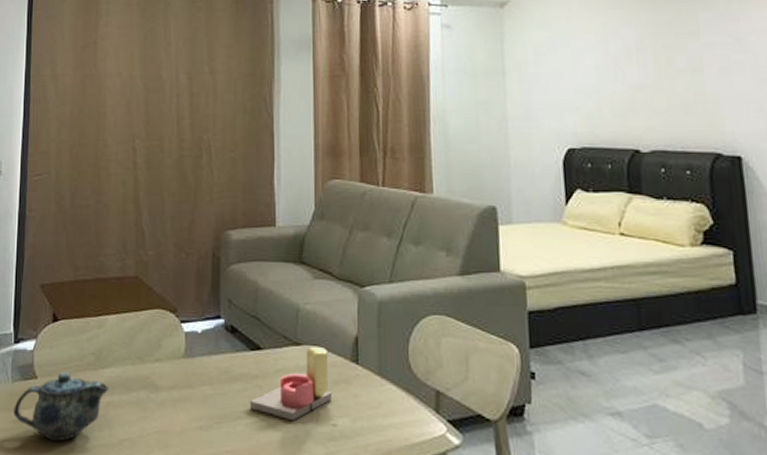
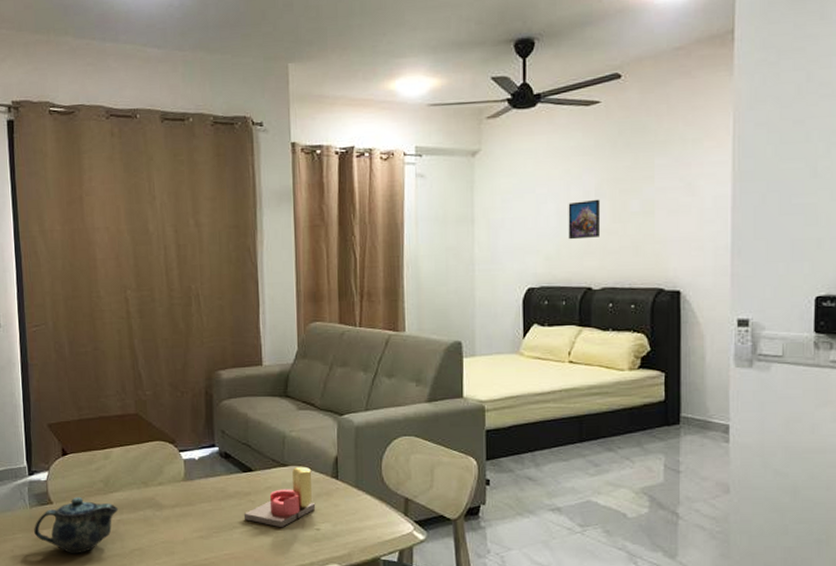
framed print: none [607,54,645,97] -> present [568,199,601,240]

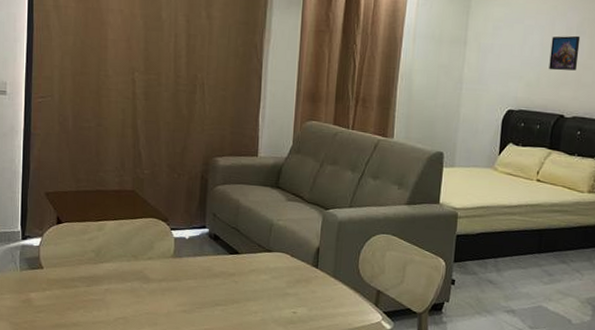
teapot: present [34,497,119,554] -> none [22,264,107,318]
candle: present [243,466,316,527] -> none [226,253,295,308]

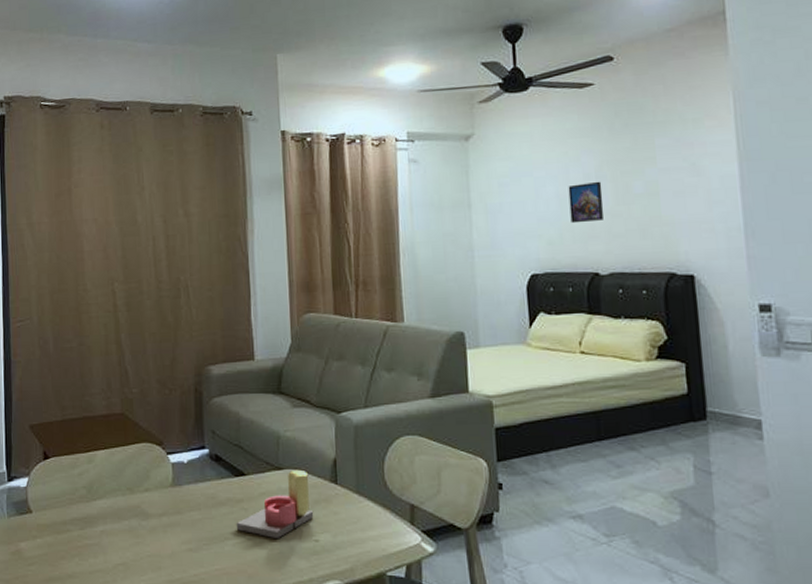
candle: none [226,253,295,308] -> present [236,469,314,538]

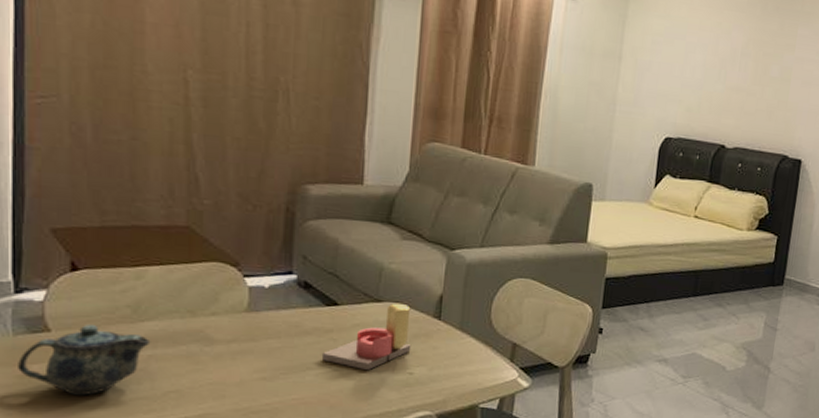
teapot: none [11,506,102,570] -> present [18,325,151,396]
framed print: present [568,181,604,224] -> none [711,56,745,96]

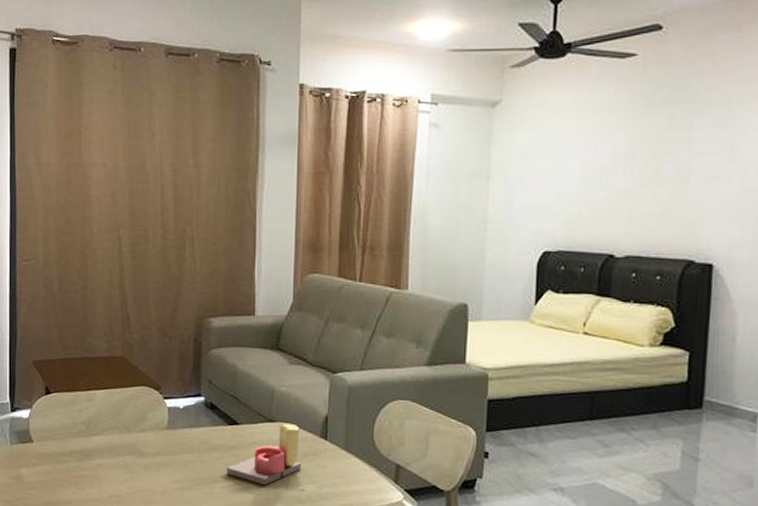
teapot: present [18,325,151,396] -> none [13,437,99,496]

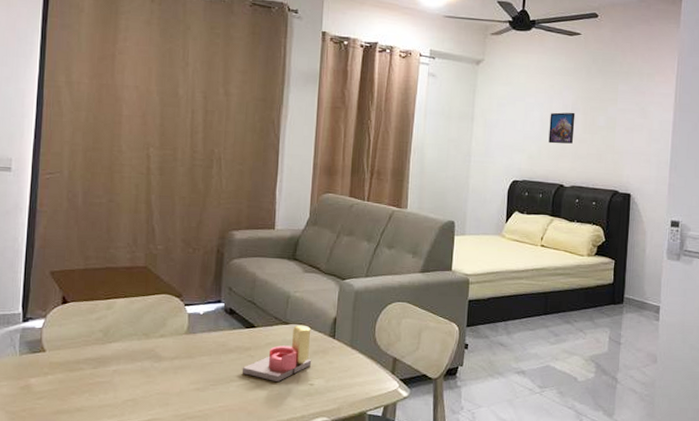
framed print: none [592,159,630,202] -> present [548,112,576,144]

